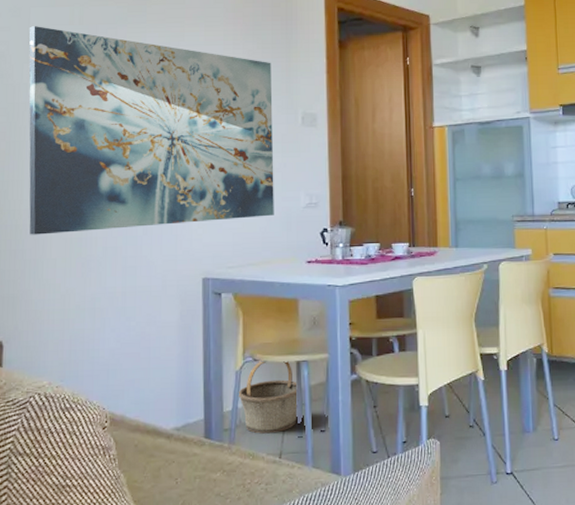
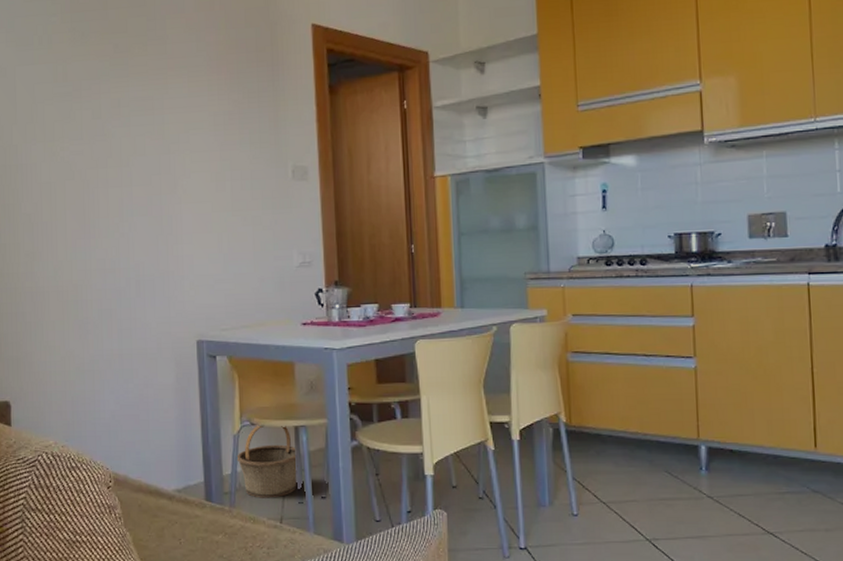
wall art: present [29,26,274,235] -> none [16,85,267,298]

